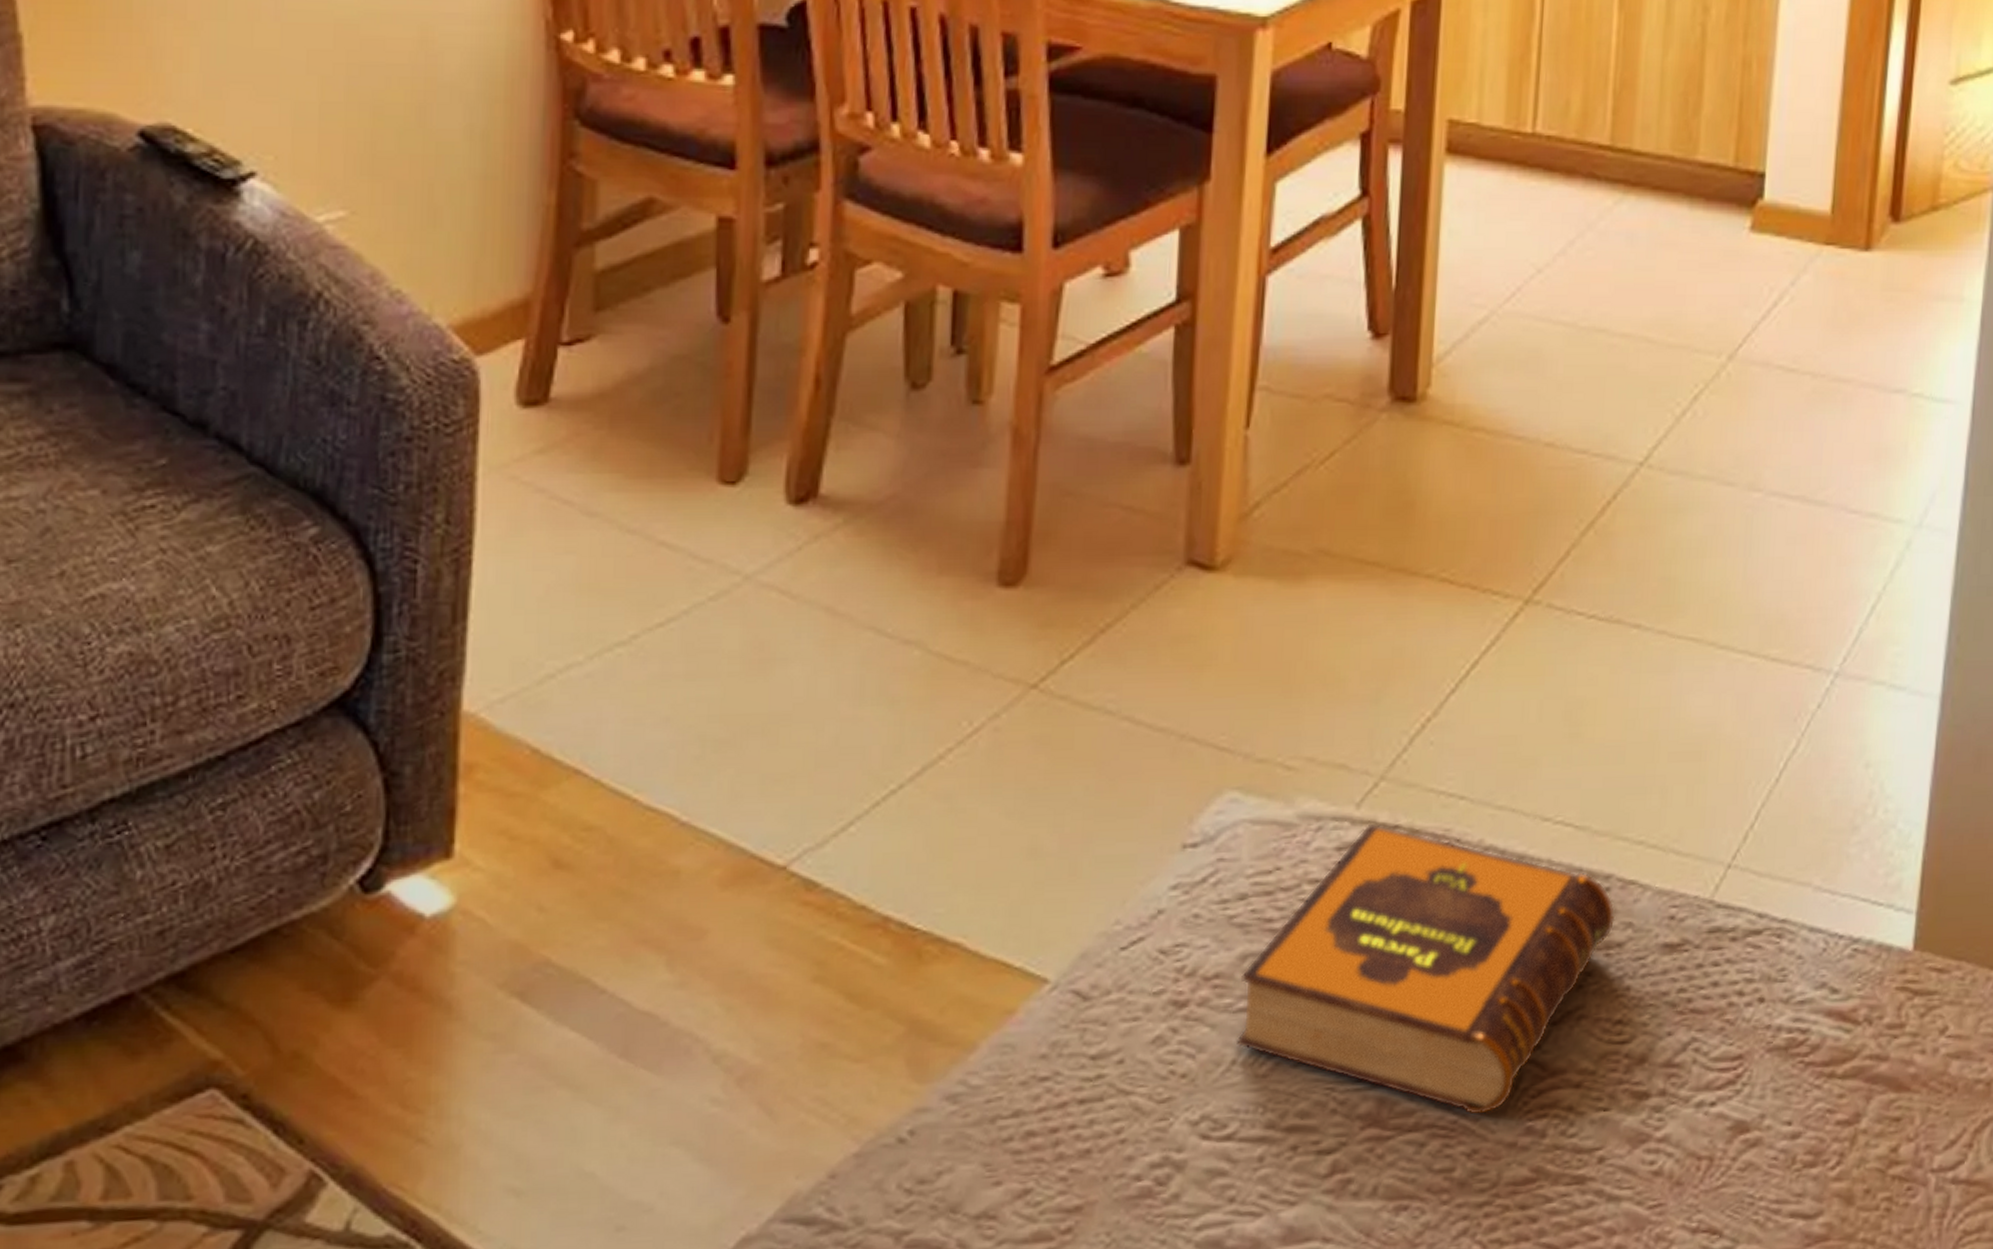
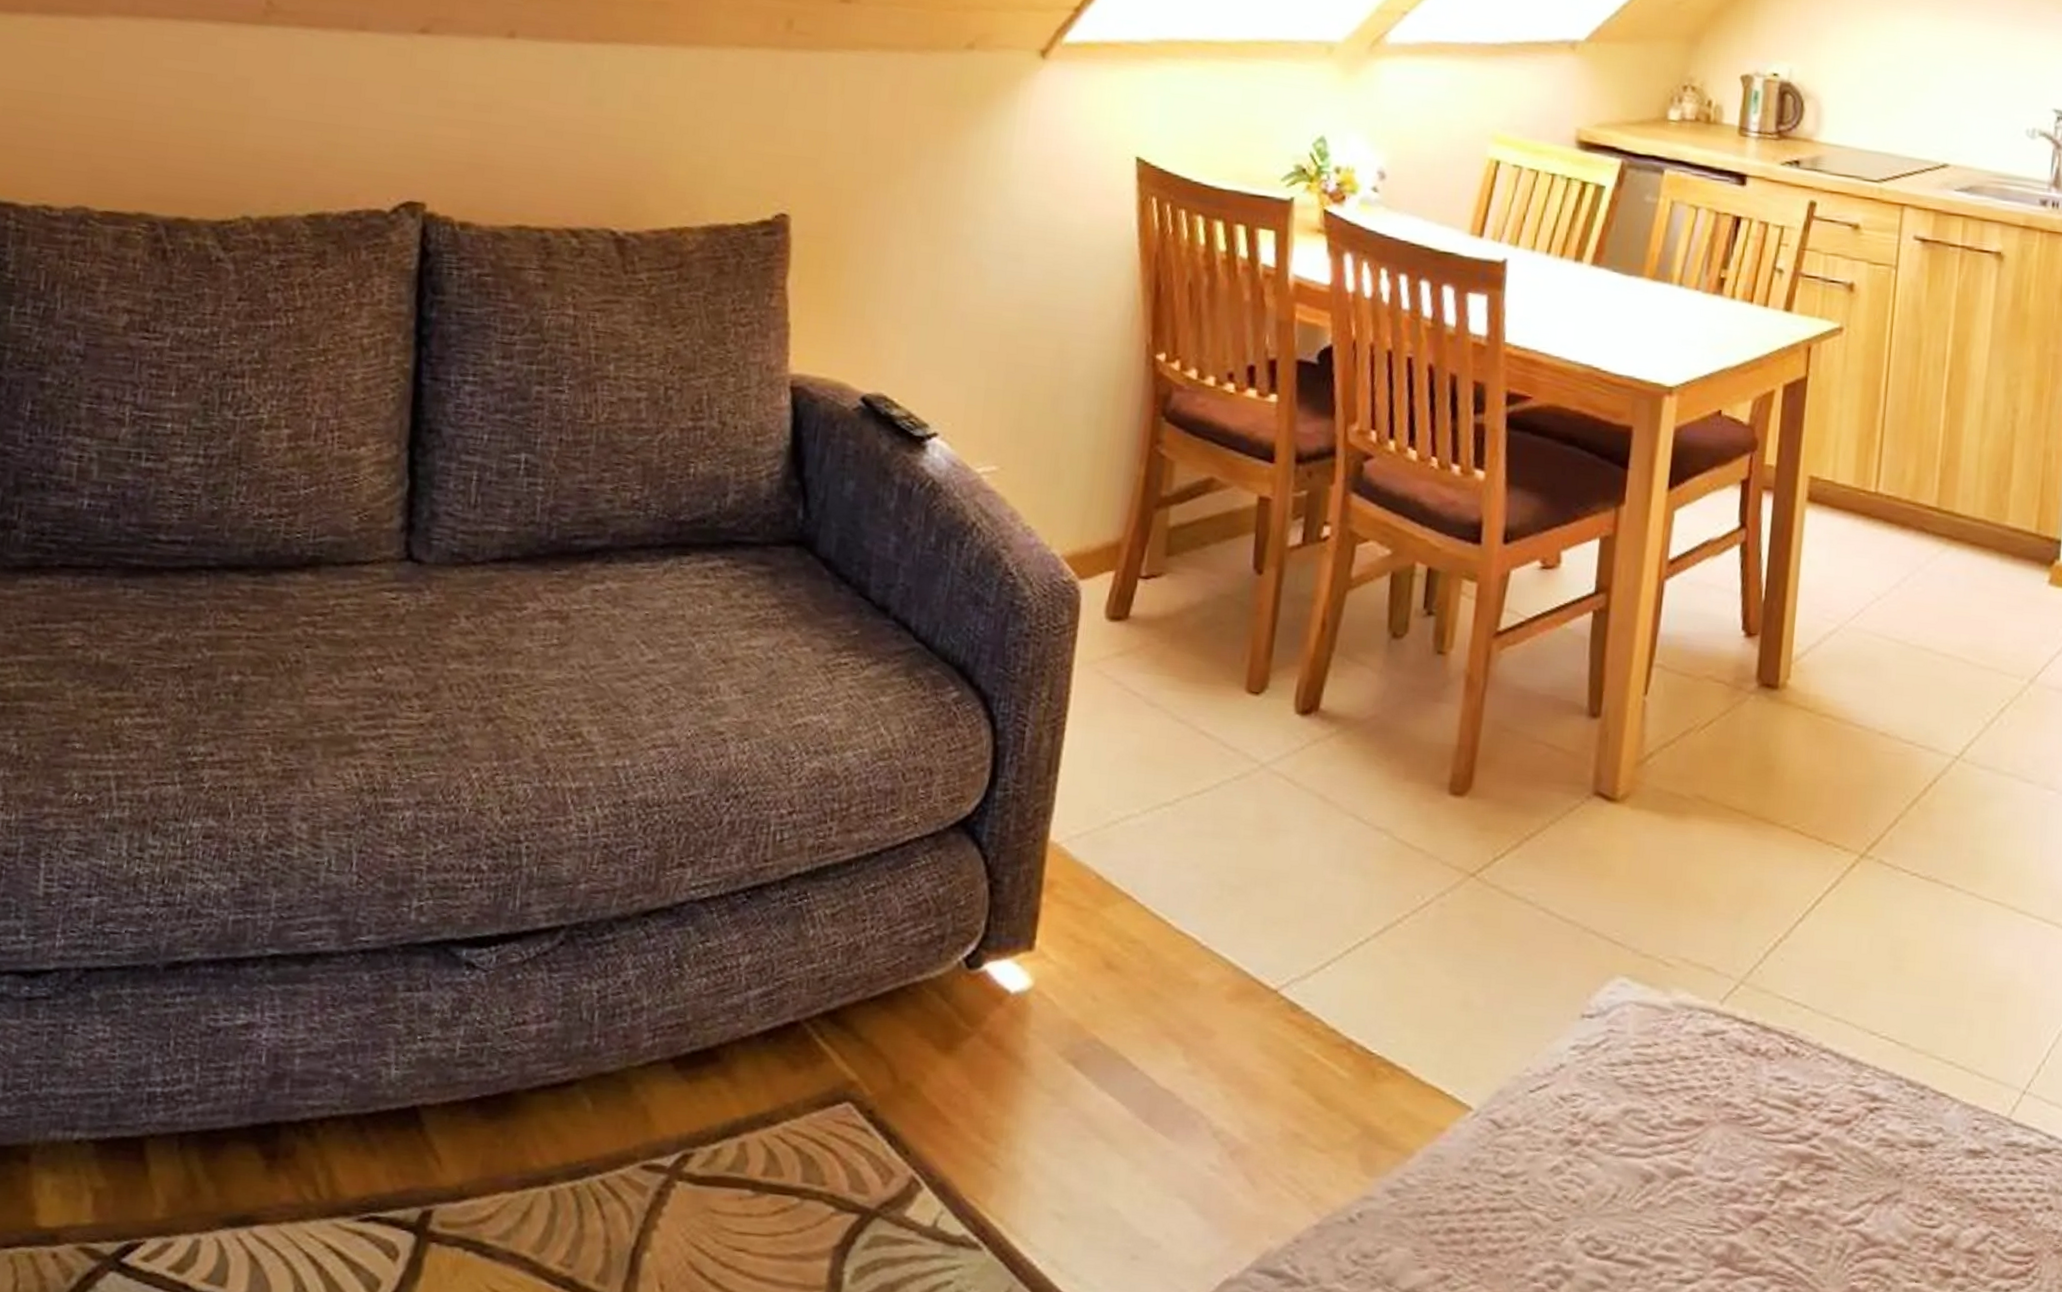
hardback book: present [1237,823,1616,1116] -> none [1617,1017,1929,1270]

